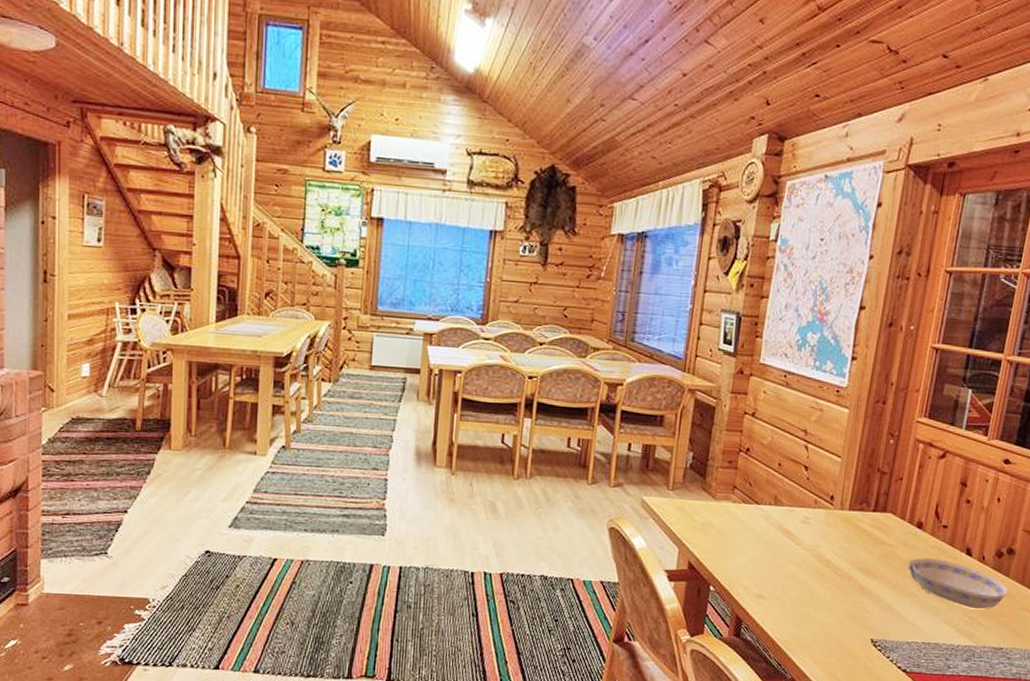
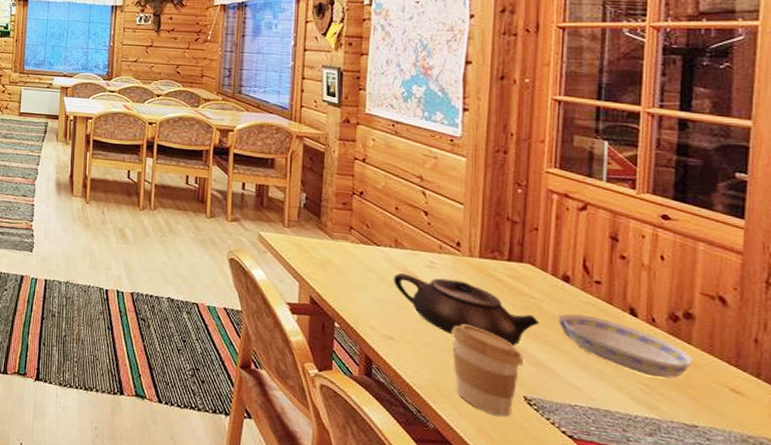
teapot: none [769,531,893,593] -> present [393,273,540,346]
coffee cup: none [814,577,875,660] -> present [450,324,523,417]

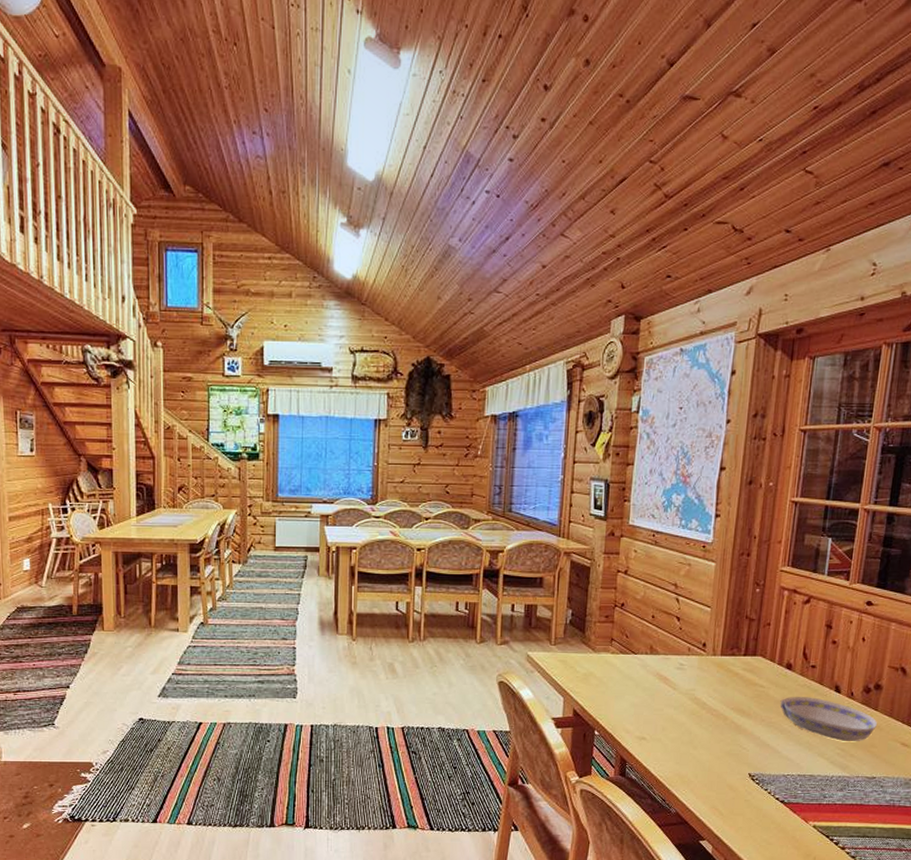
teapot: present [393,273,540,346] -> none [647,678,766,731]
coffee cup: present [450,324,523,417] -> none [693,718,750,794]

